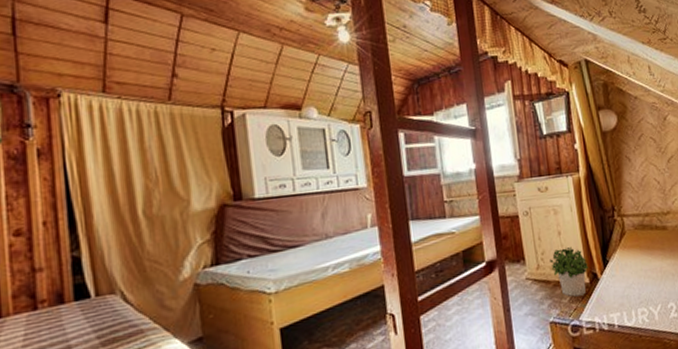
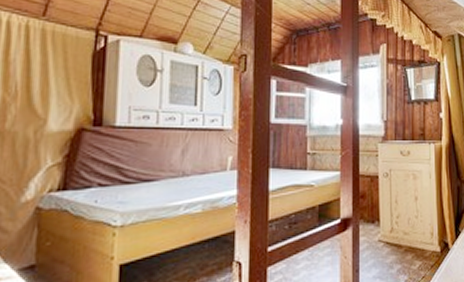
potted plant: present [550,247,589,297] -> none [404,214,442,264]

